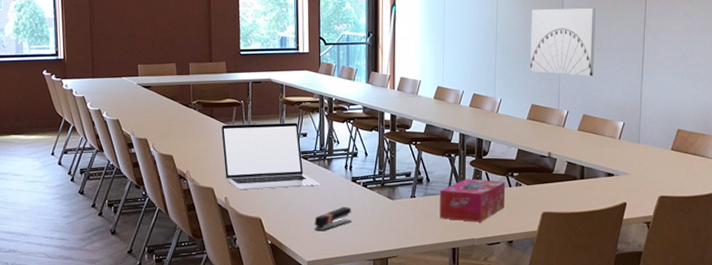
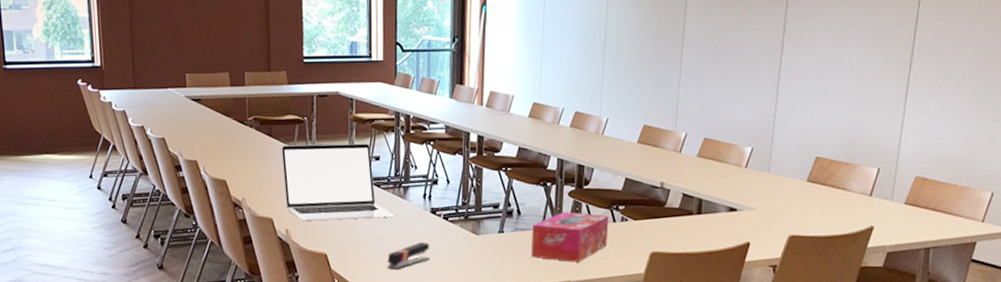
wall art: present [530,8,597,77] -> none [644,8,727,93]

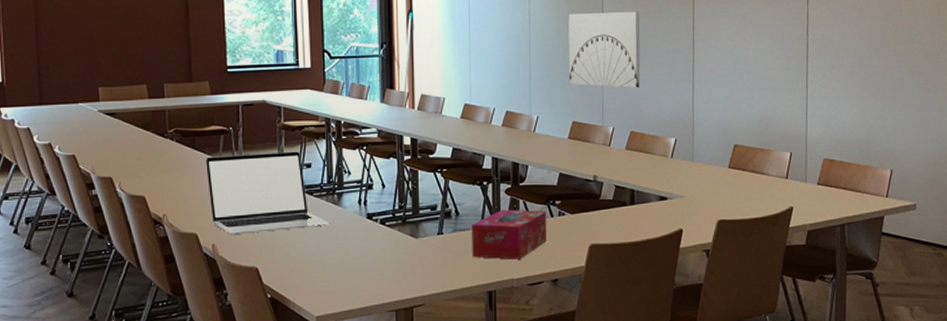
stapler: present [387,242,430,270] -> none [323,249,368,280]
wall art: none [644,8,727,93] -> present [568,11,641,88]

